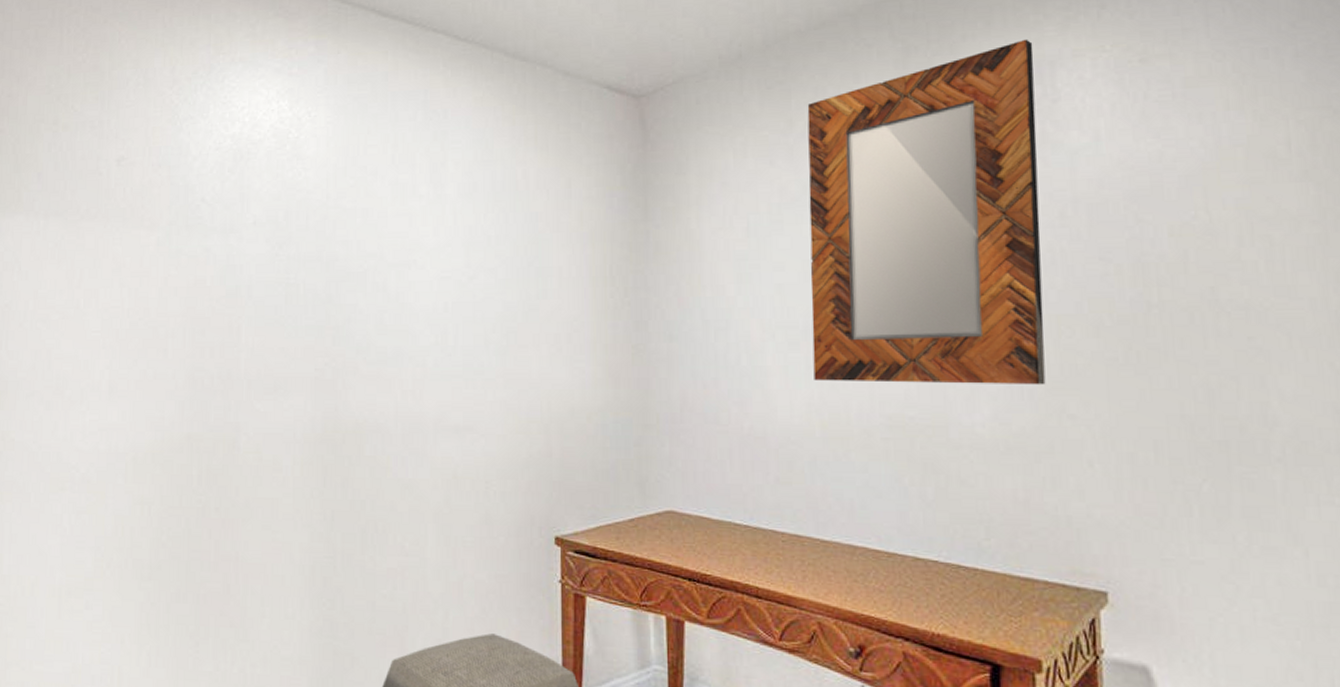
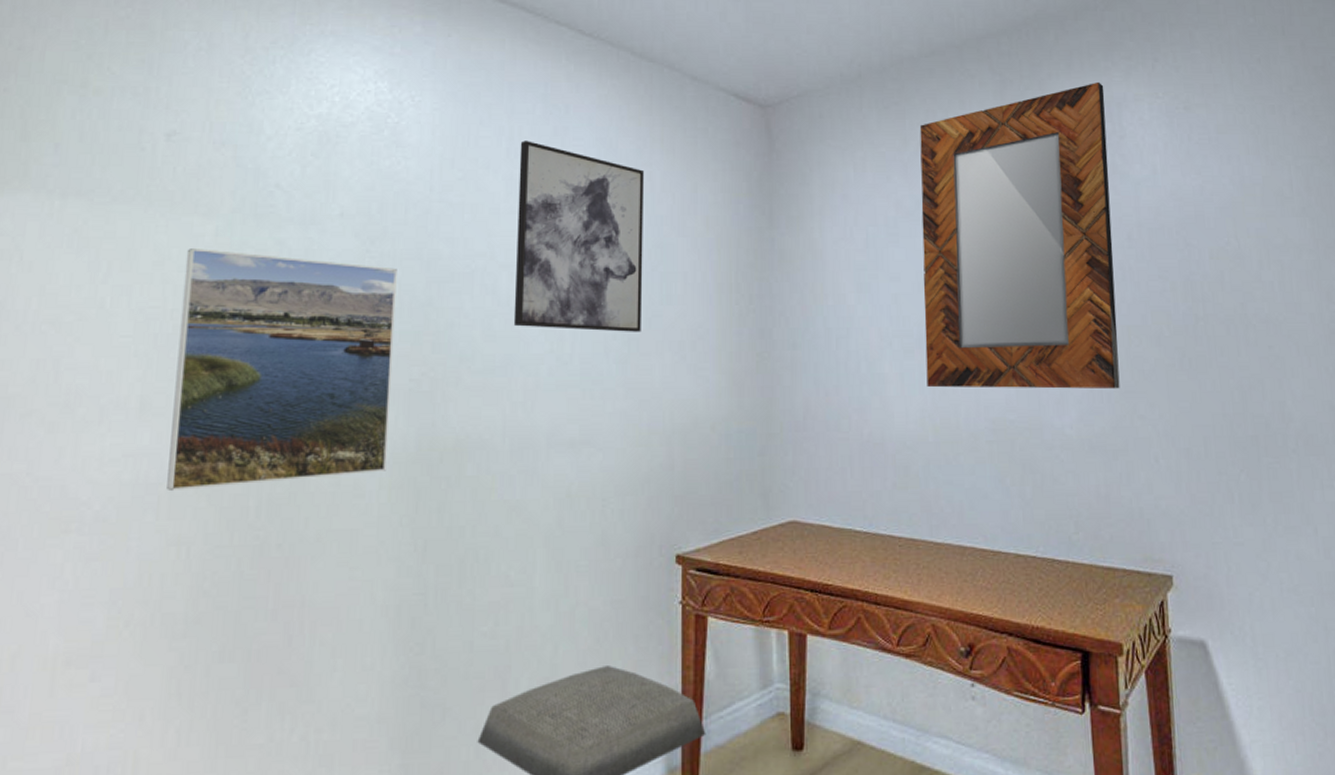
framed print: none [131,257,302,460] -> present [167,249,397,492]
wall art: none [402,146,520,326] -> present [513,141,644,332]

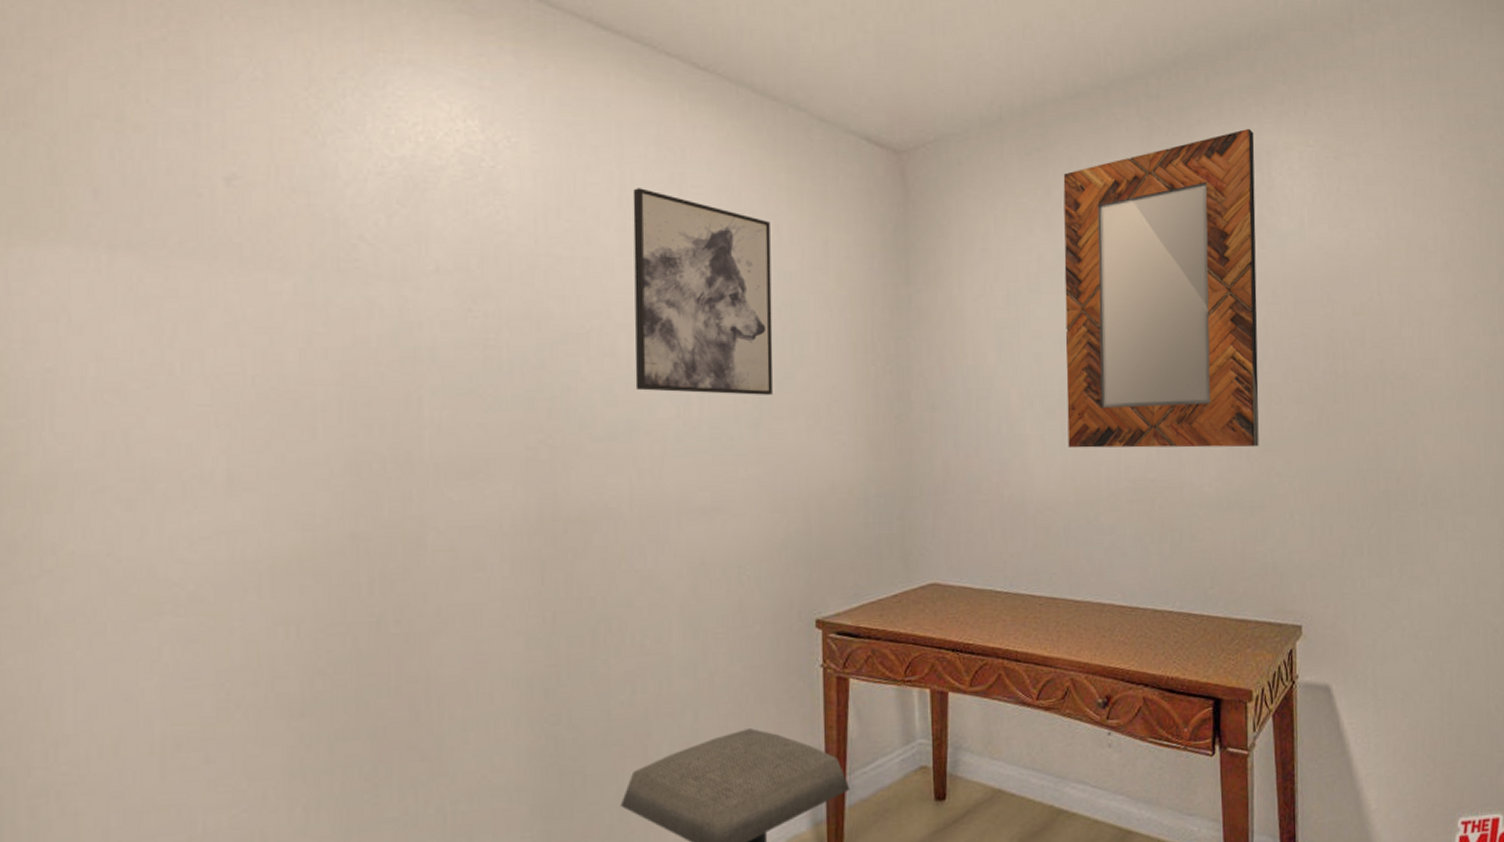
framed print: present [167,249,397,492] -> none [263,308,507,570]

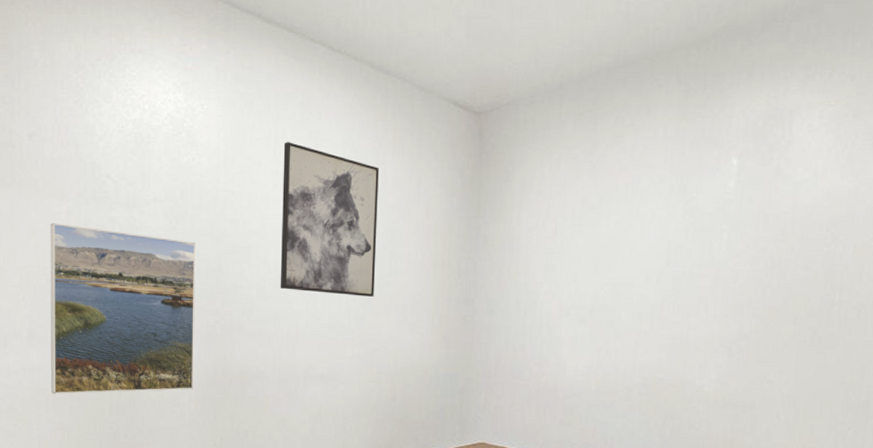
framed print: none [263,308,507,570] -> present [50,223,196,395]
home mirror: present [1063,128,1259,448] -> none [594,90,780,359]

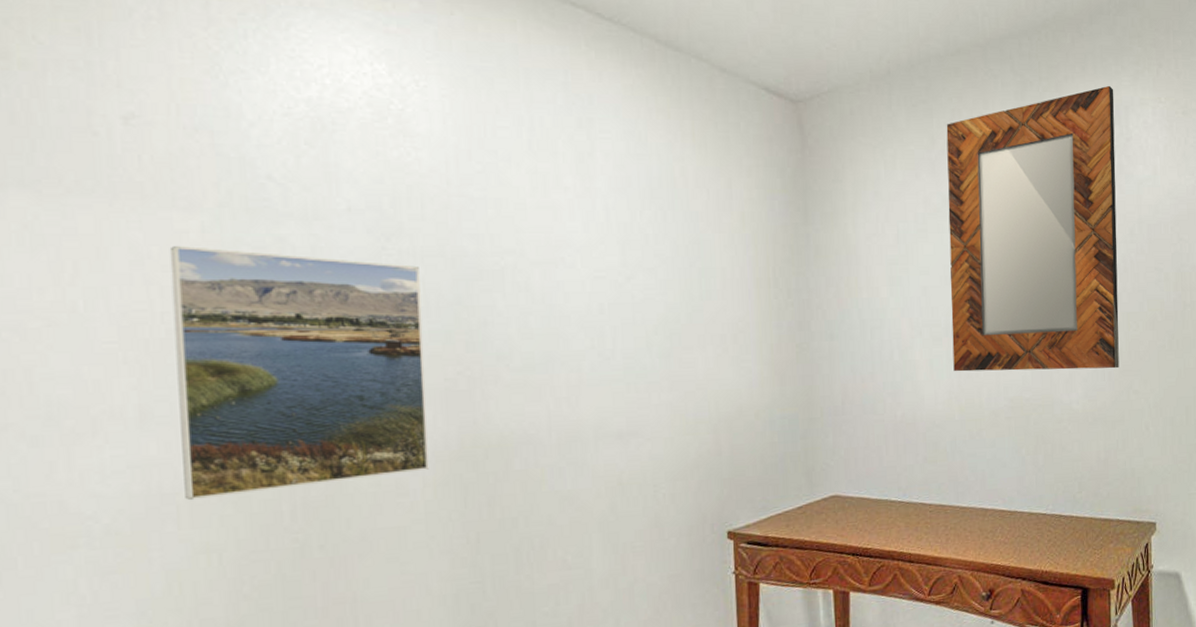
wall art: present [280,142,379,297] -> none [542,132,682,327]
home mirror: none [594,90,780,359] -> present [946,85,1119,372]

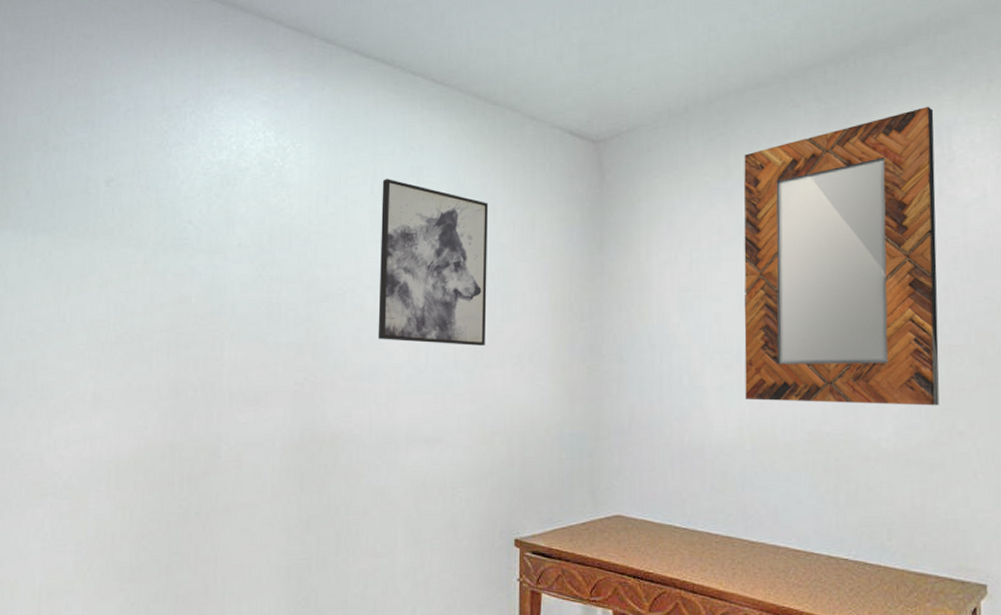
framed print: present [169,246,429,501] -> none [114,274,284,468]
wall art: none [542,132,682,327] -> present [378,179,488,346]

